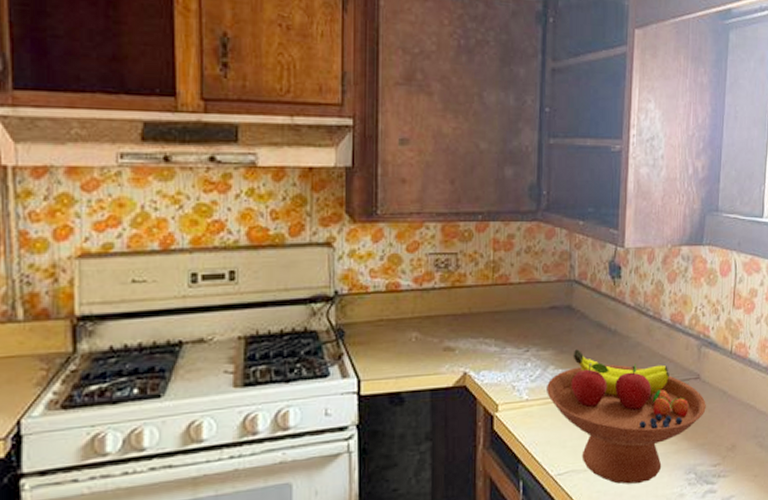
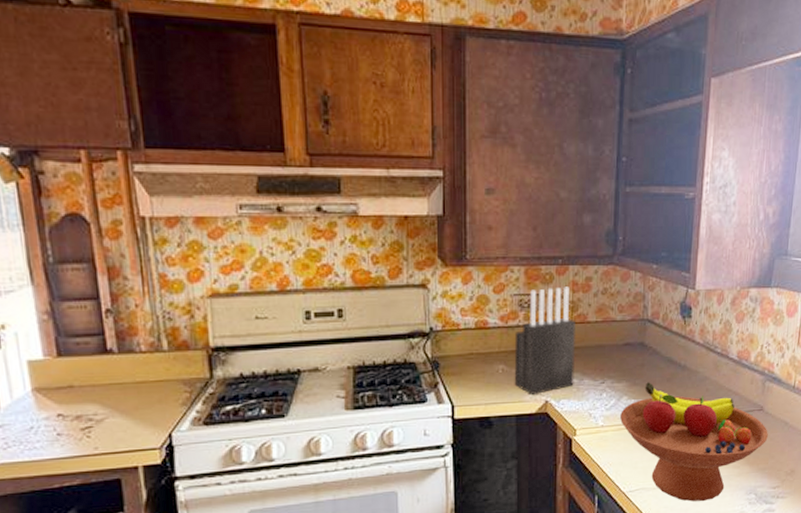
knife block: none [429,245,497,365] -> present [514,286,575,394]

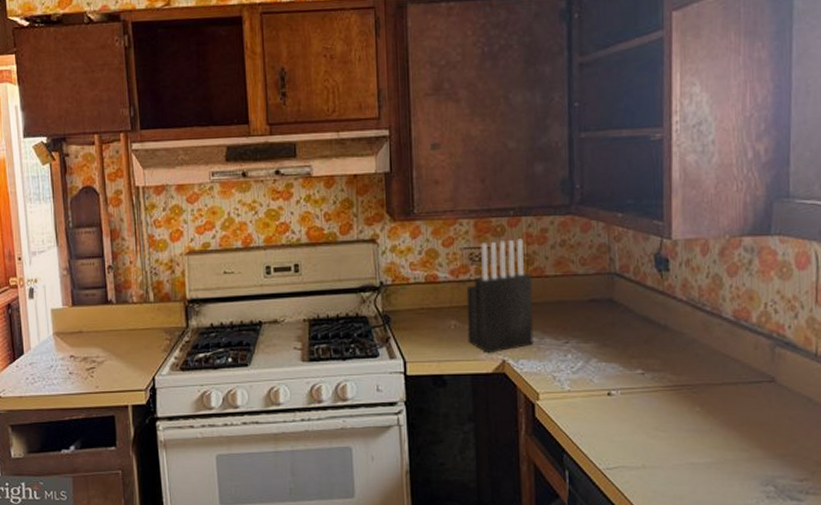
fruit bowl: present [620,382,768,502] -> none [590,343,785,490]

